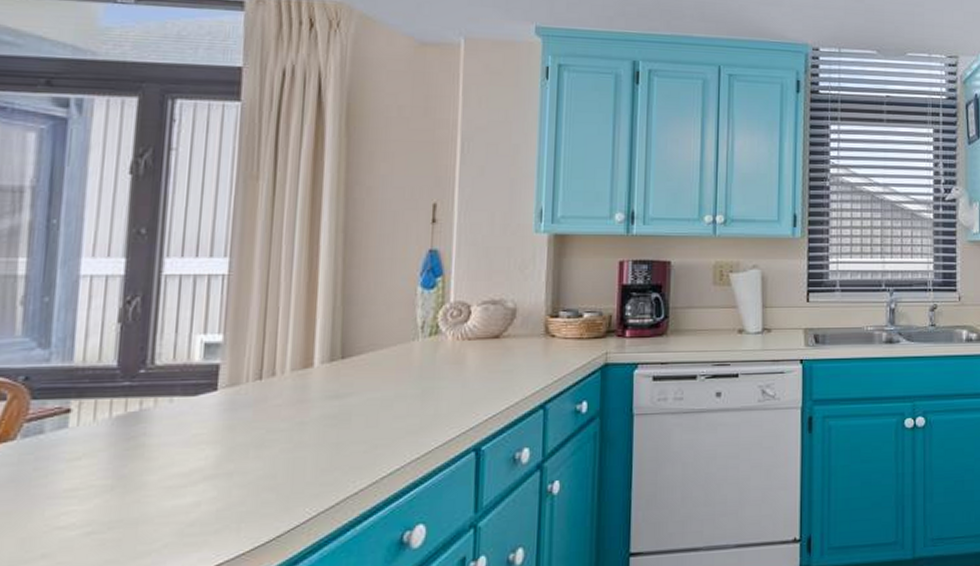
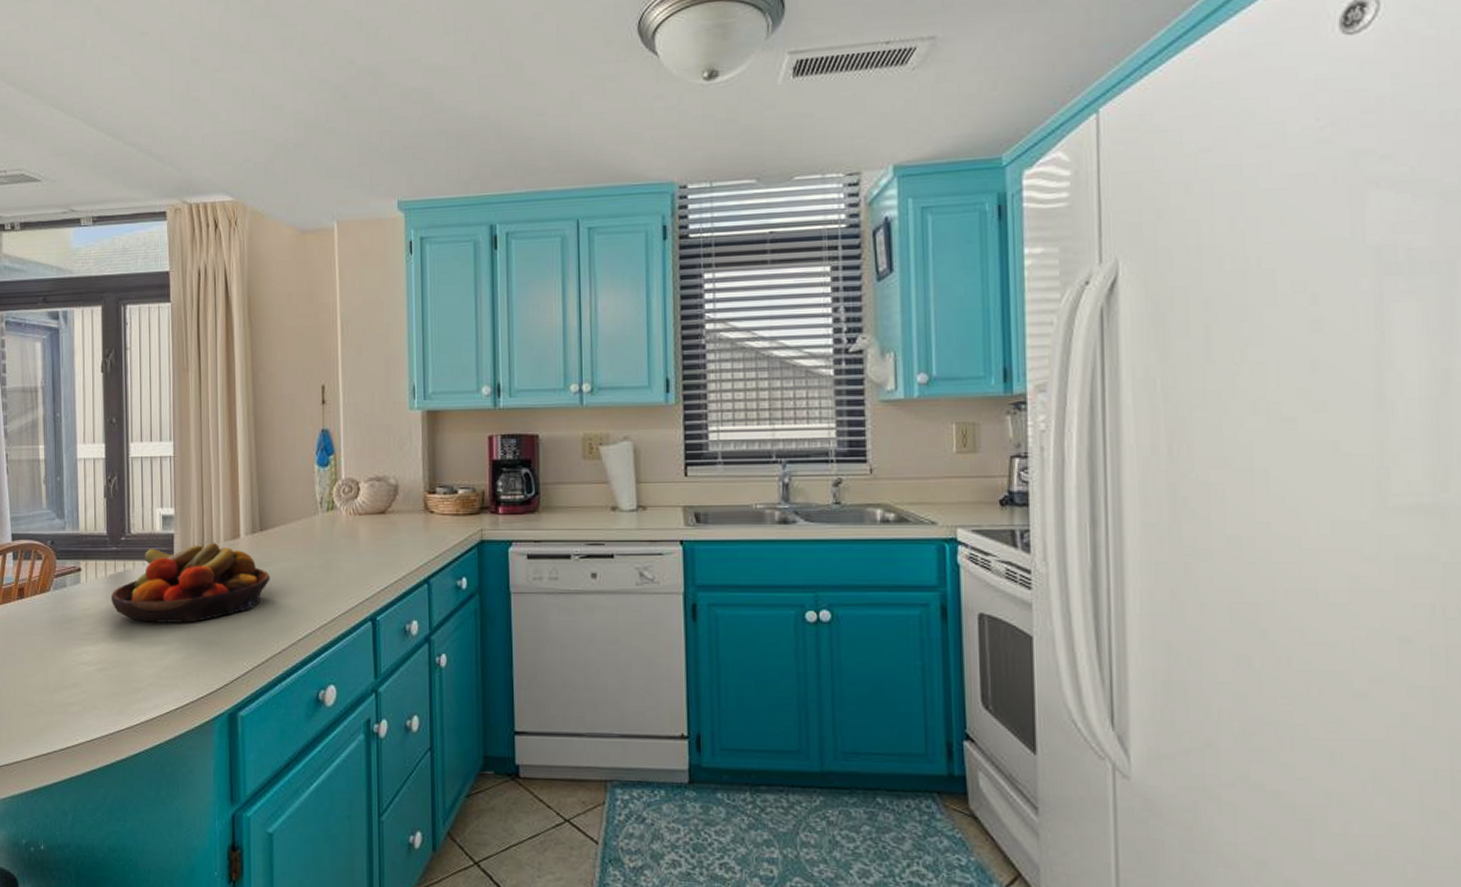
fruit bowl: none [116,372,350,471] -> present [111,542,270,623]

